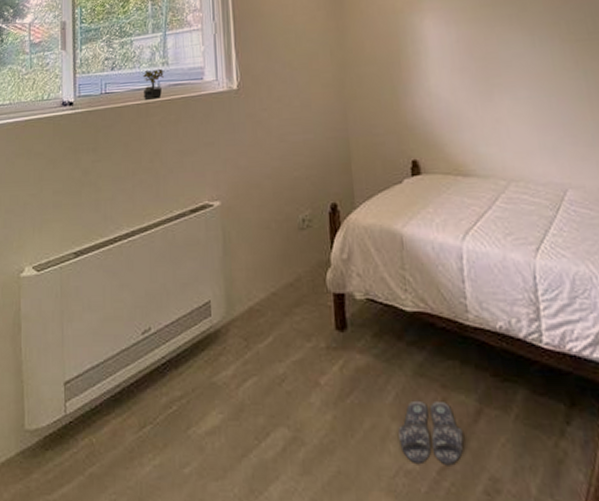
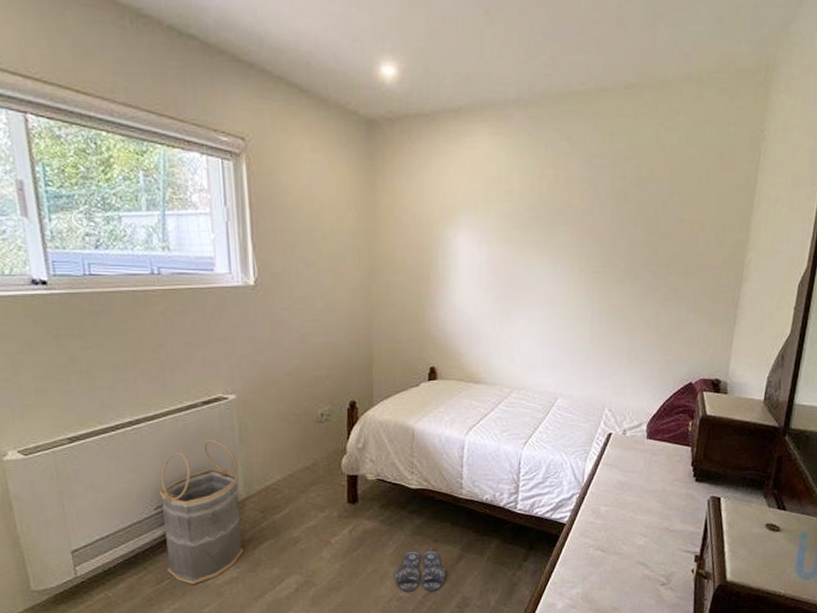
succulent plant: present [142,68,165,101] -> none [137,253,166,288]
basket: none [147,252,226,434] -> present [158,440,243,585]

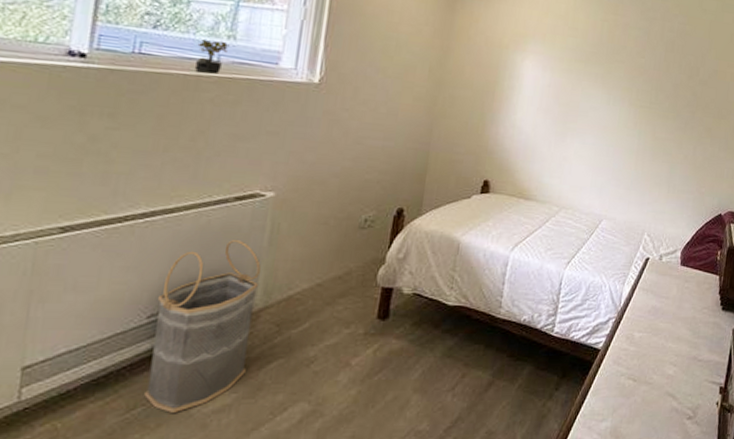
succulent plant: none [137,253,166,288] -> present [194,40,230,74]
slippers: present [395,550,446,592] -> none [416,376,473,425]

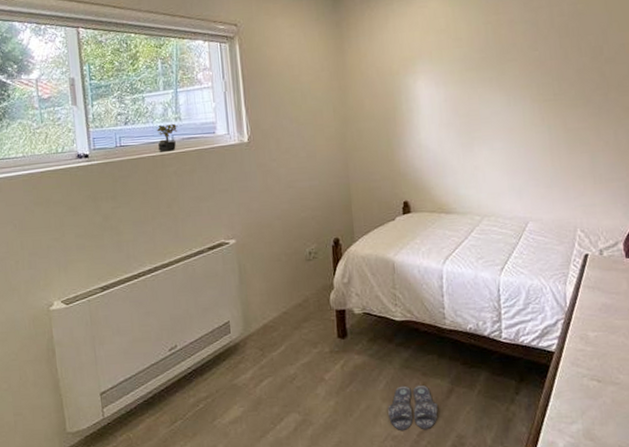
basket: present [144,240,261,414] -> none [172,282,246,425]
slippers: none [416,376,473,425] -> present [388,384,438,430]

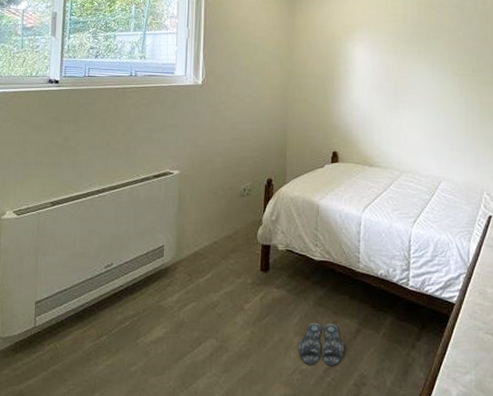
succulent plant: present [156,123,178,153] -> none [121,61,142,86]

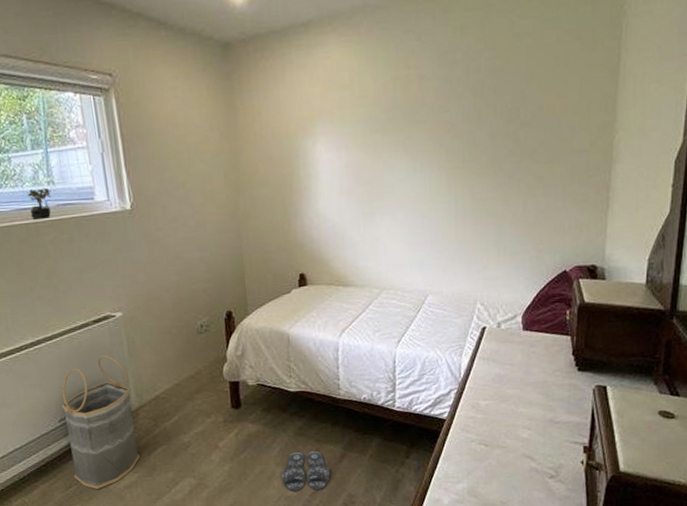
basket: none [107,208,174,342] -> present [61,355,140,490]
succulent plant: none [121,61,142,86] -> present [27,187,52,221]

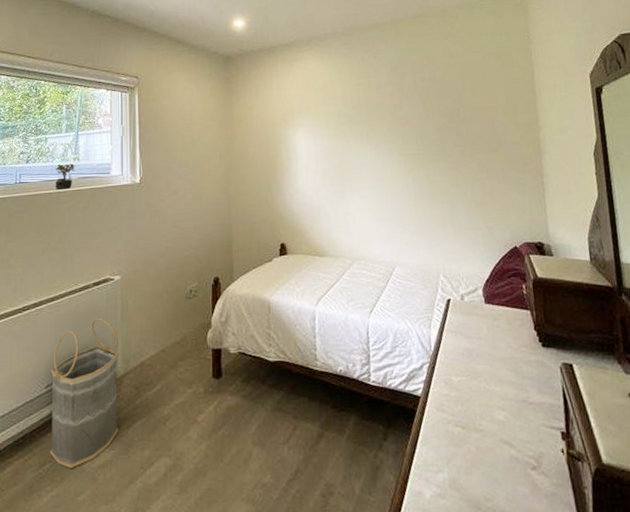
slippers: present [281,450,330,491] -> none [258,428,308,478]

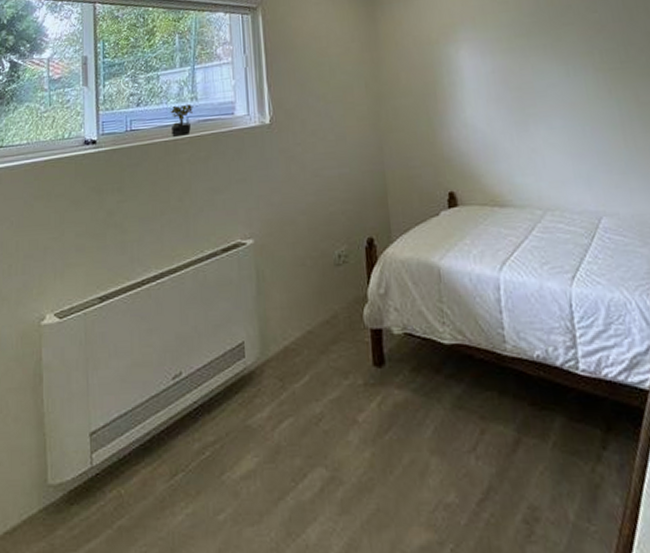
basket: present [50,318,118,469] -> none [177,292,261,481]

